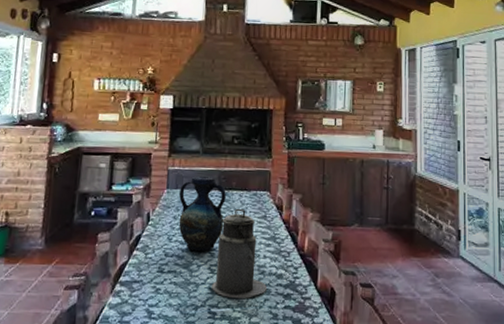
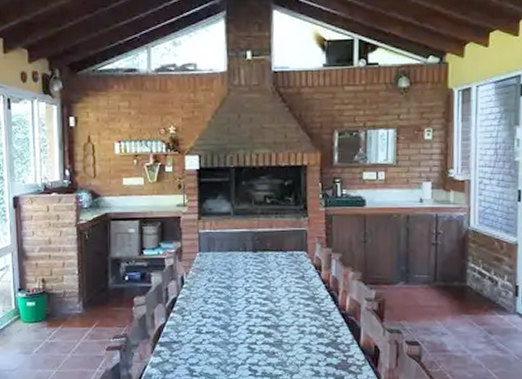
vase: present [179,175,226,252] -> none [212,237,261,313]
canister: present [211,208,267,298] -> none [250,269,307,357]

